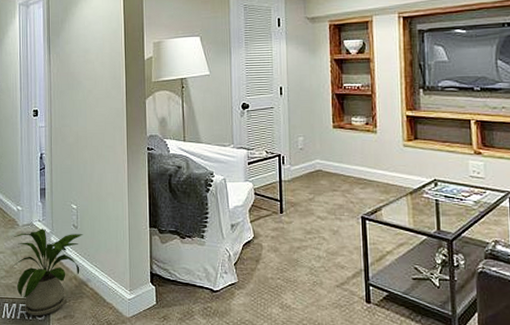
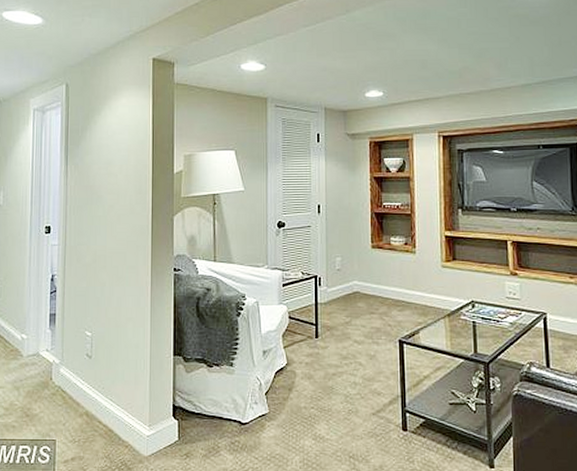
house plant: present [12,228,84,316] -> none [12,359,98,459]

